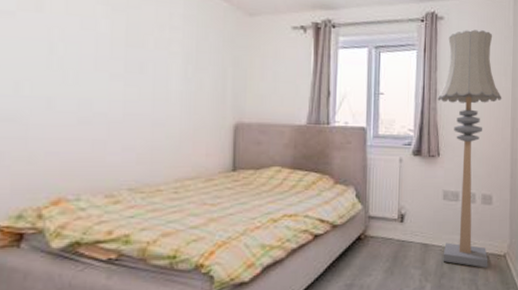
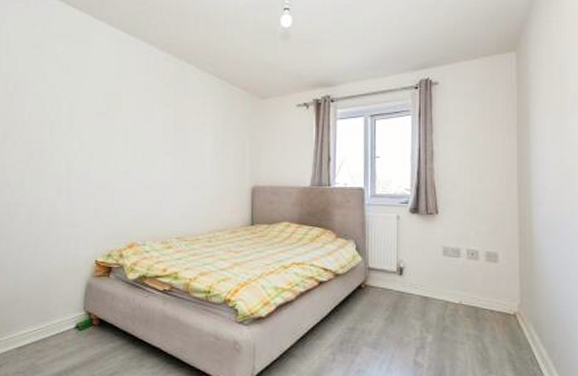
floor lamp: present [438,29,502,268] -> none [434,91,506,326]

